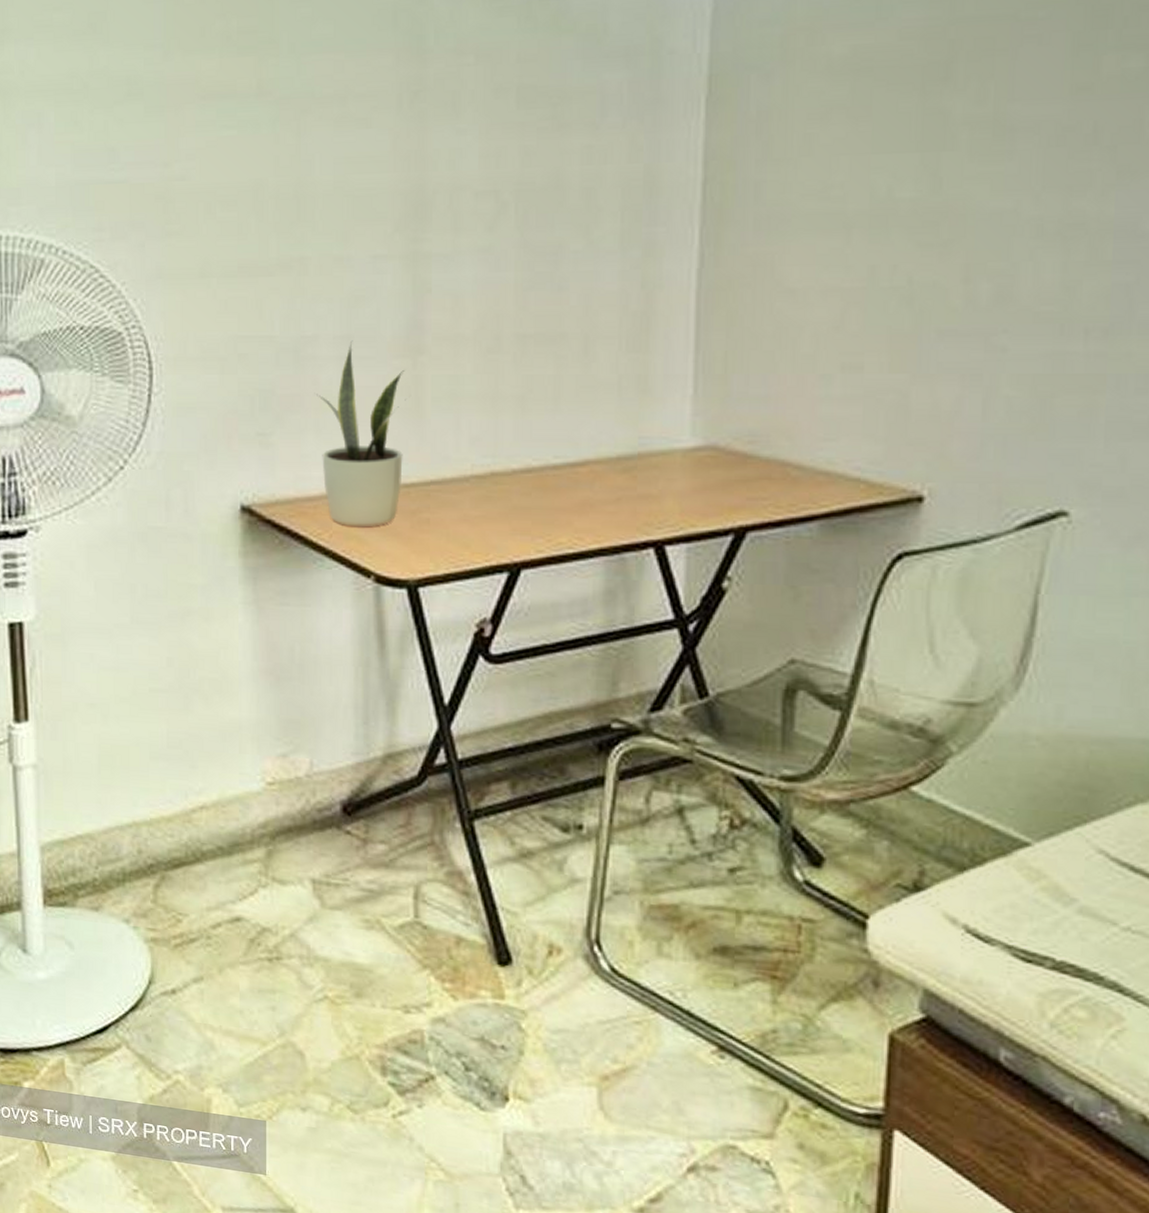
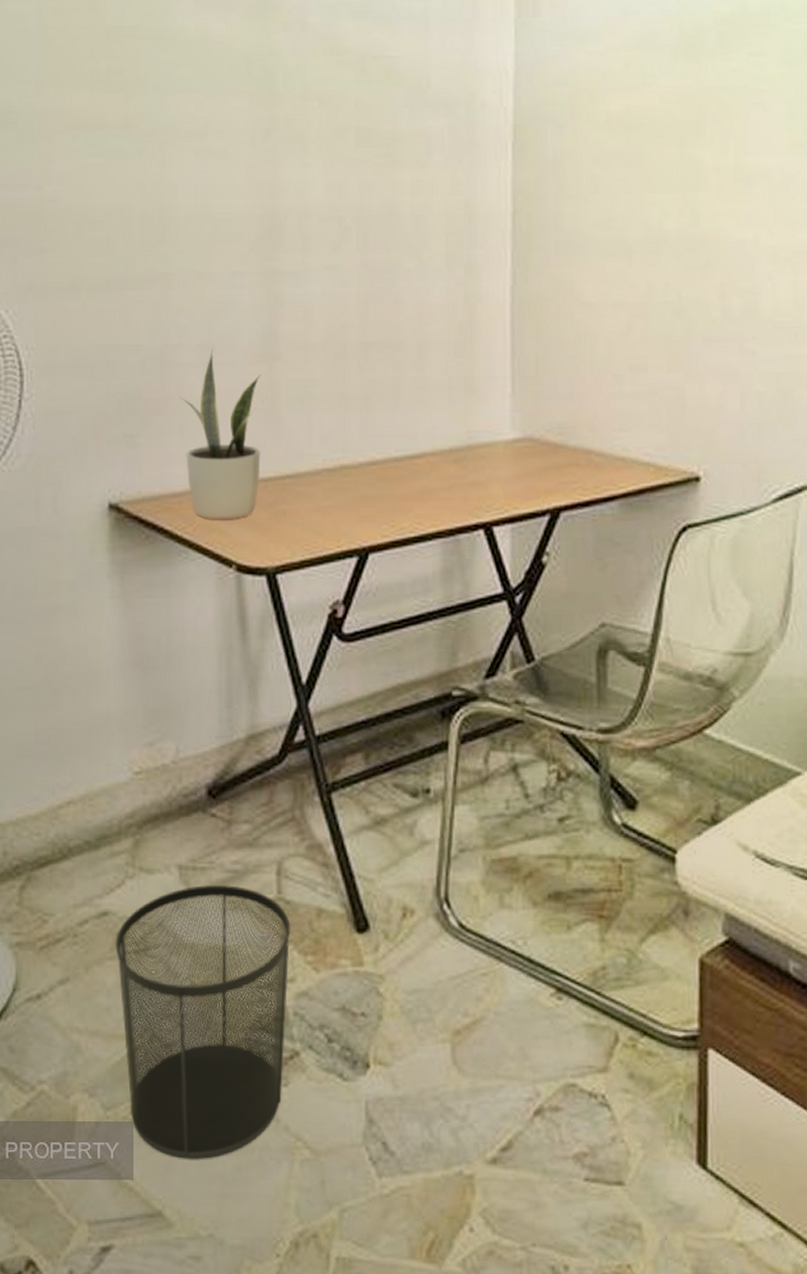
waste bin: none [248,901,428,1166] -> present [115,885,291,1159]

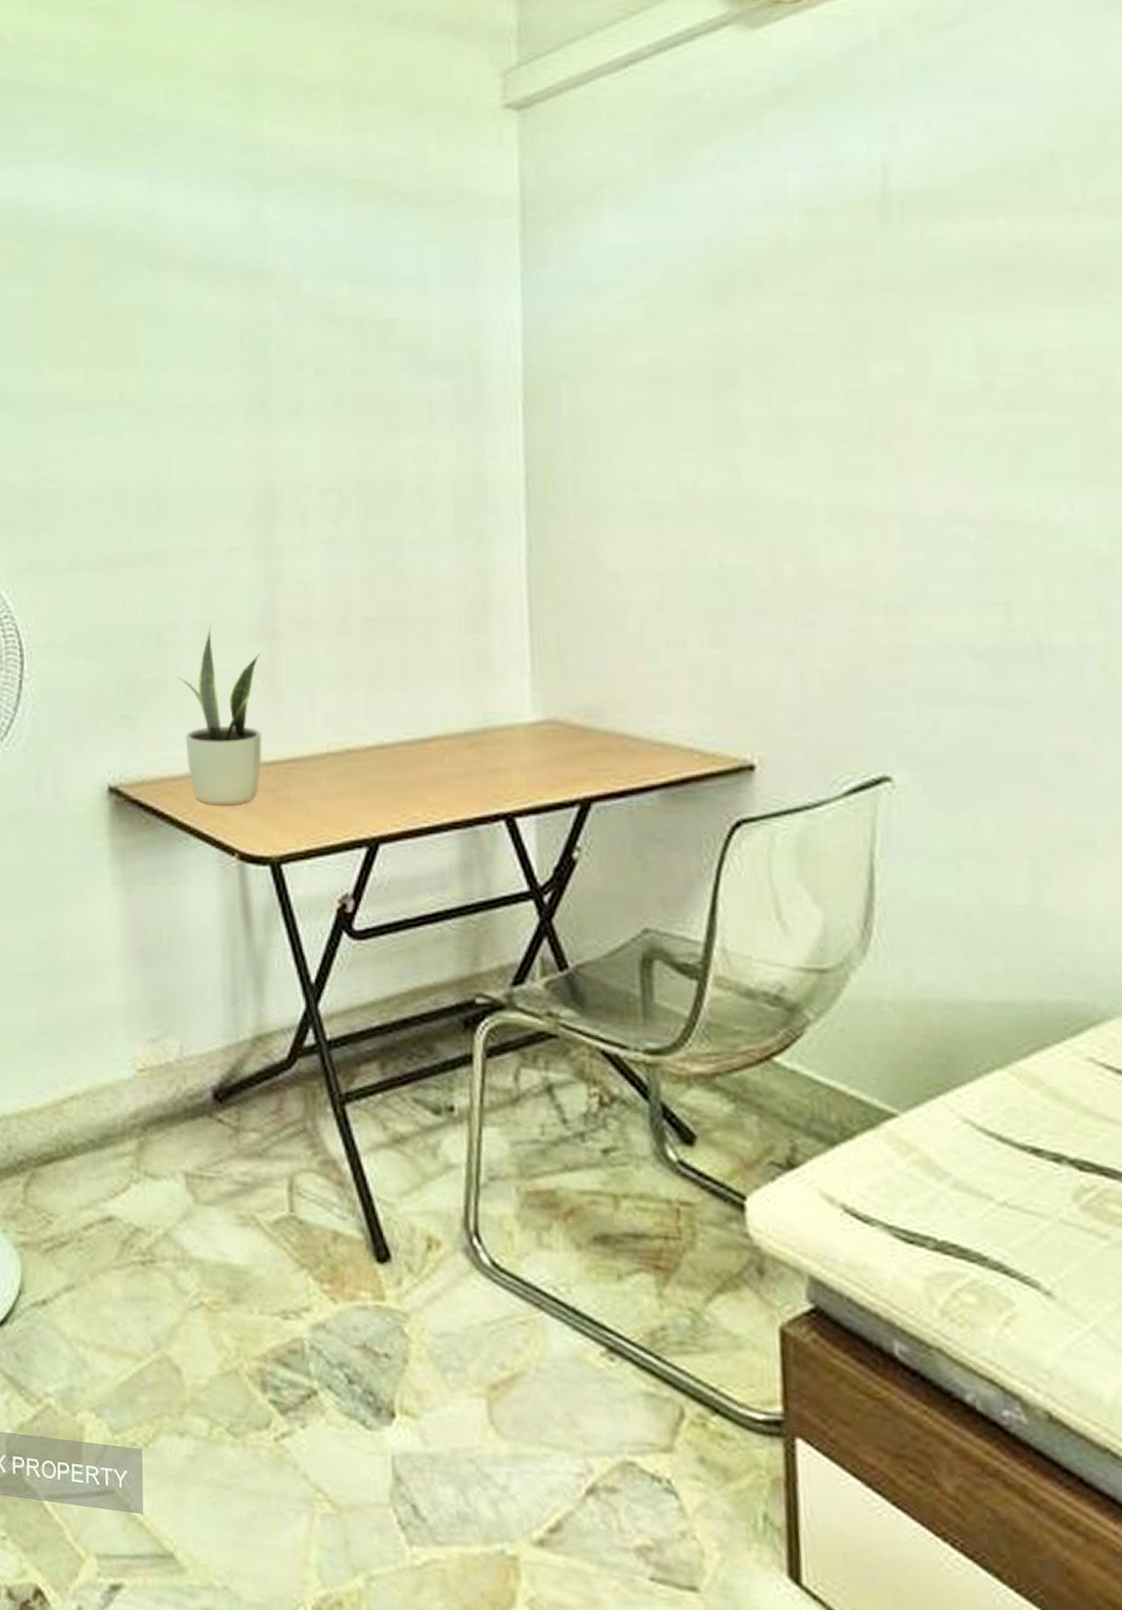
waste bin: present [115,885,291,1159] -> none [121,1196,305,1501]

